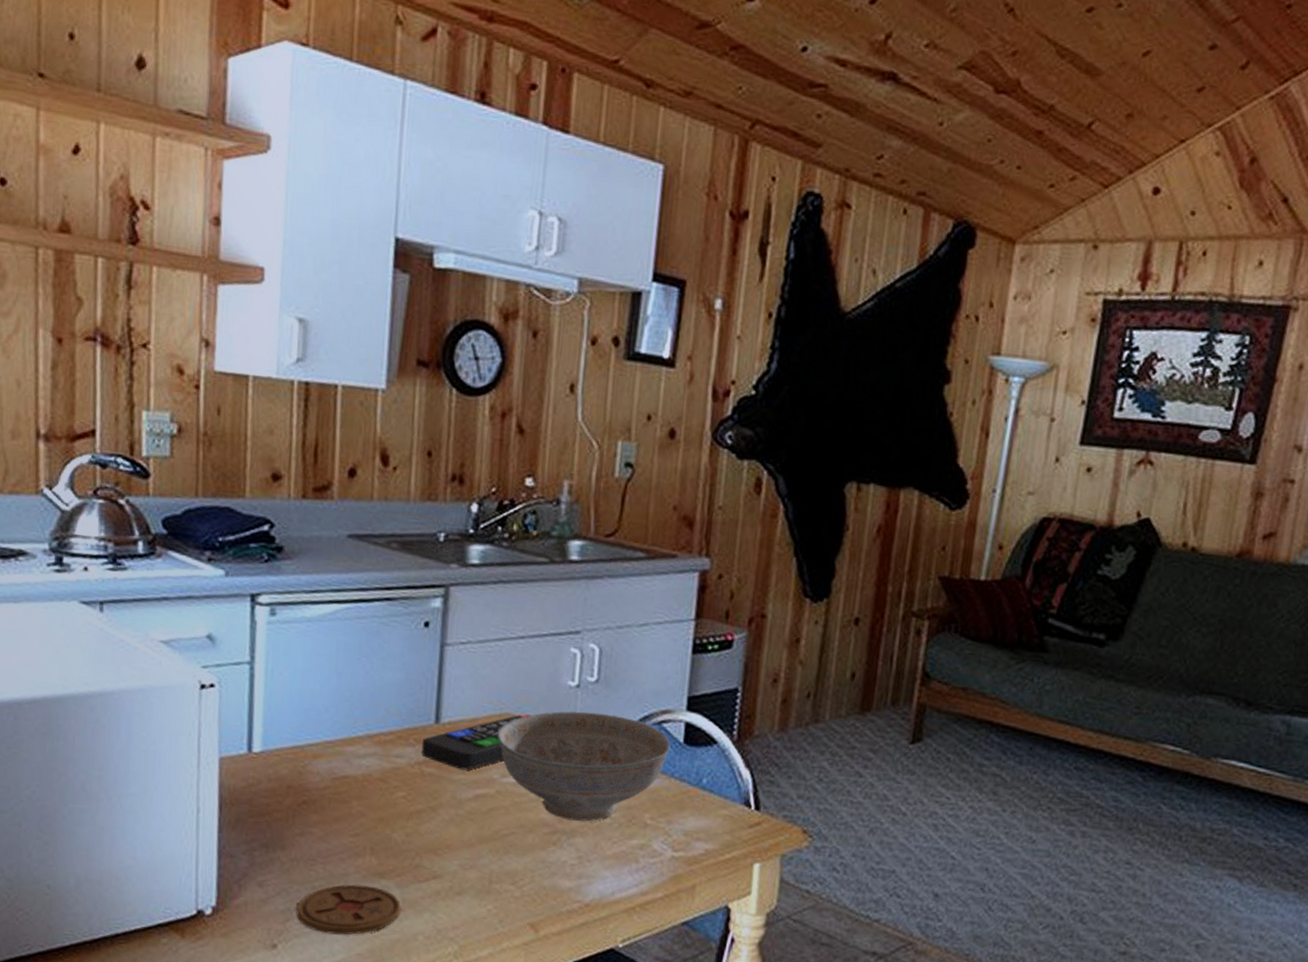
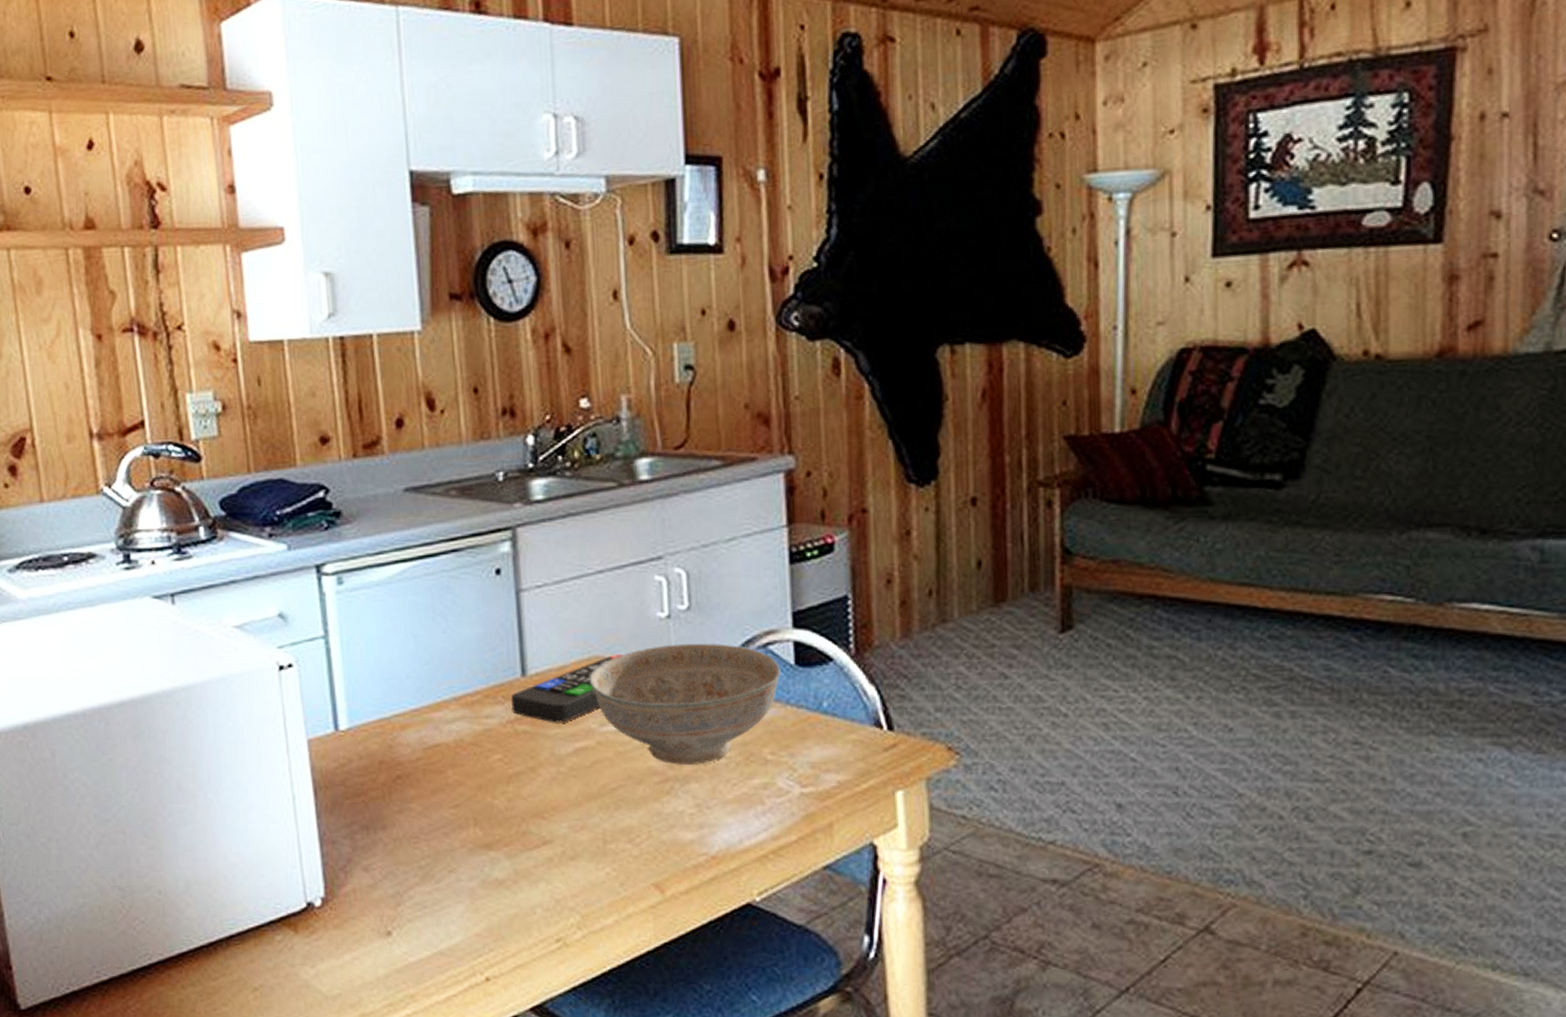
coaster: present [295,884,402,935] -> none [405,859,515,915]

